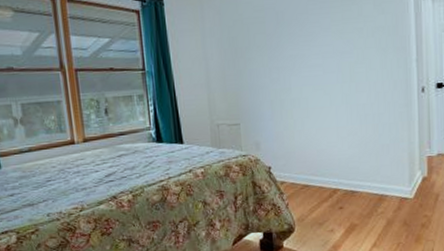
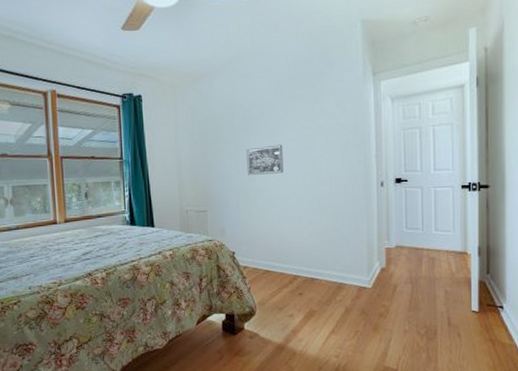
wall art: none [280,50,320,85] -> present [246,144,284,176]

